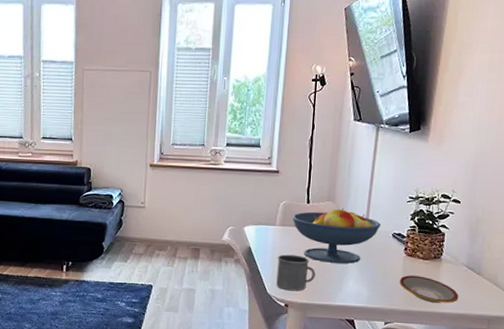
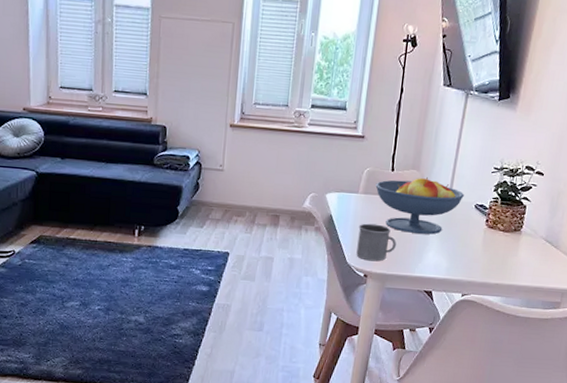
plate: present [400,275,459,304] -> none [479,247,536,276]

